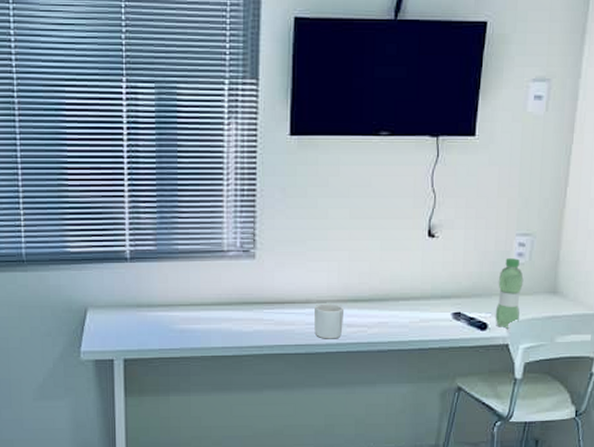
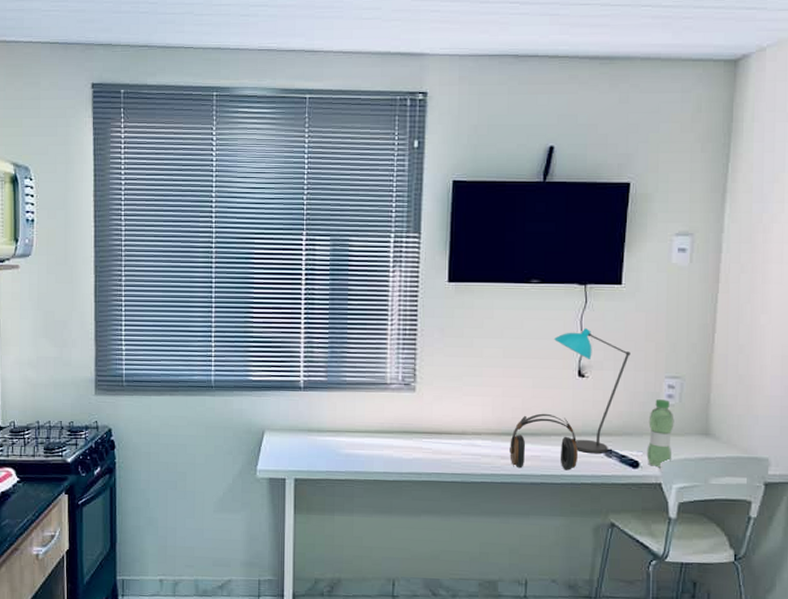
mug: present [314,303,345,339] -> none [470,435,499,470]
headphones: none [356,277,426,336] -> present [510,413,578,470]
desk lamp: none [403,183,482,318] -> present [553,327,631,454]

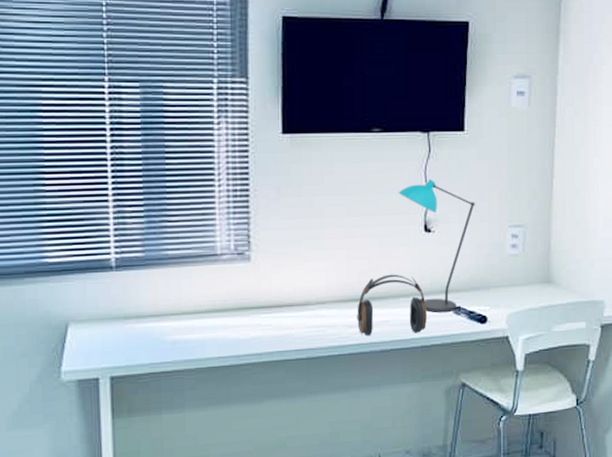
water bottle: present [646,399,674,468] -> none [494,250,519,321]

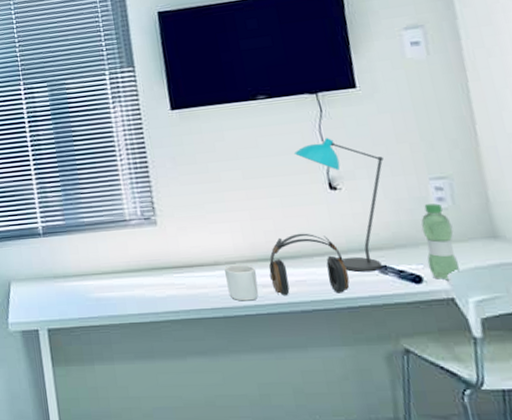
mug: none [314,304,345,342] -> present [224,264,259,301]
water bottle: none [494,250,519,321] -> present [420,203,460,281]

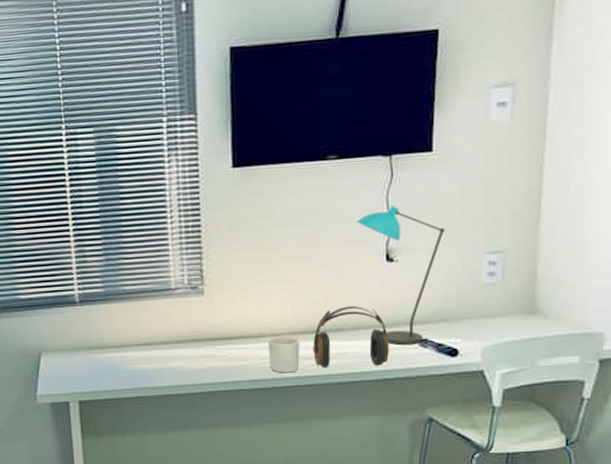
water bottle: present [420,203,460,281] -> none [466,278,497,354]

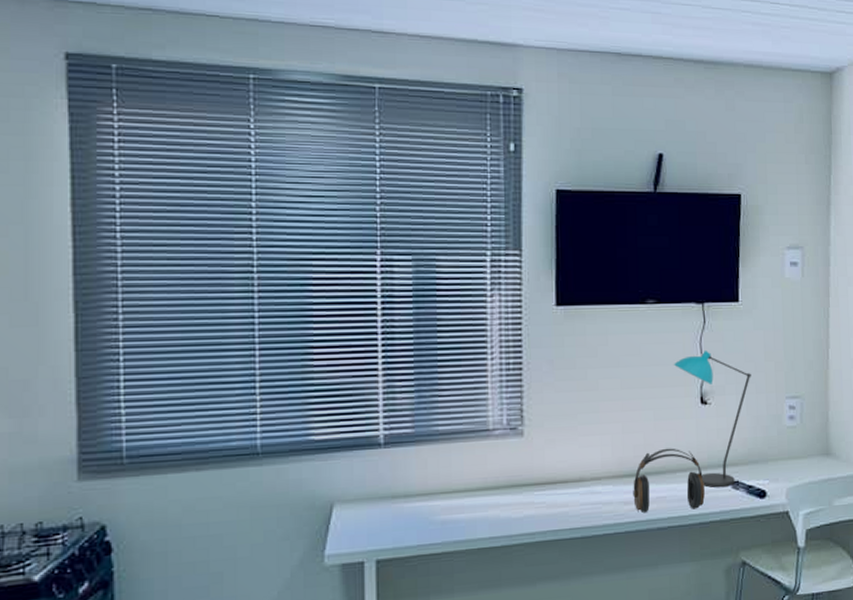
mug: present [269,336,300,373] -> none [589,480,621,520]

